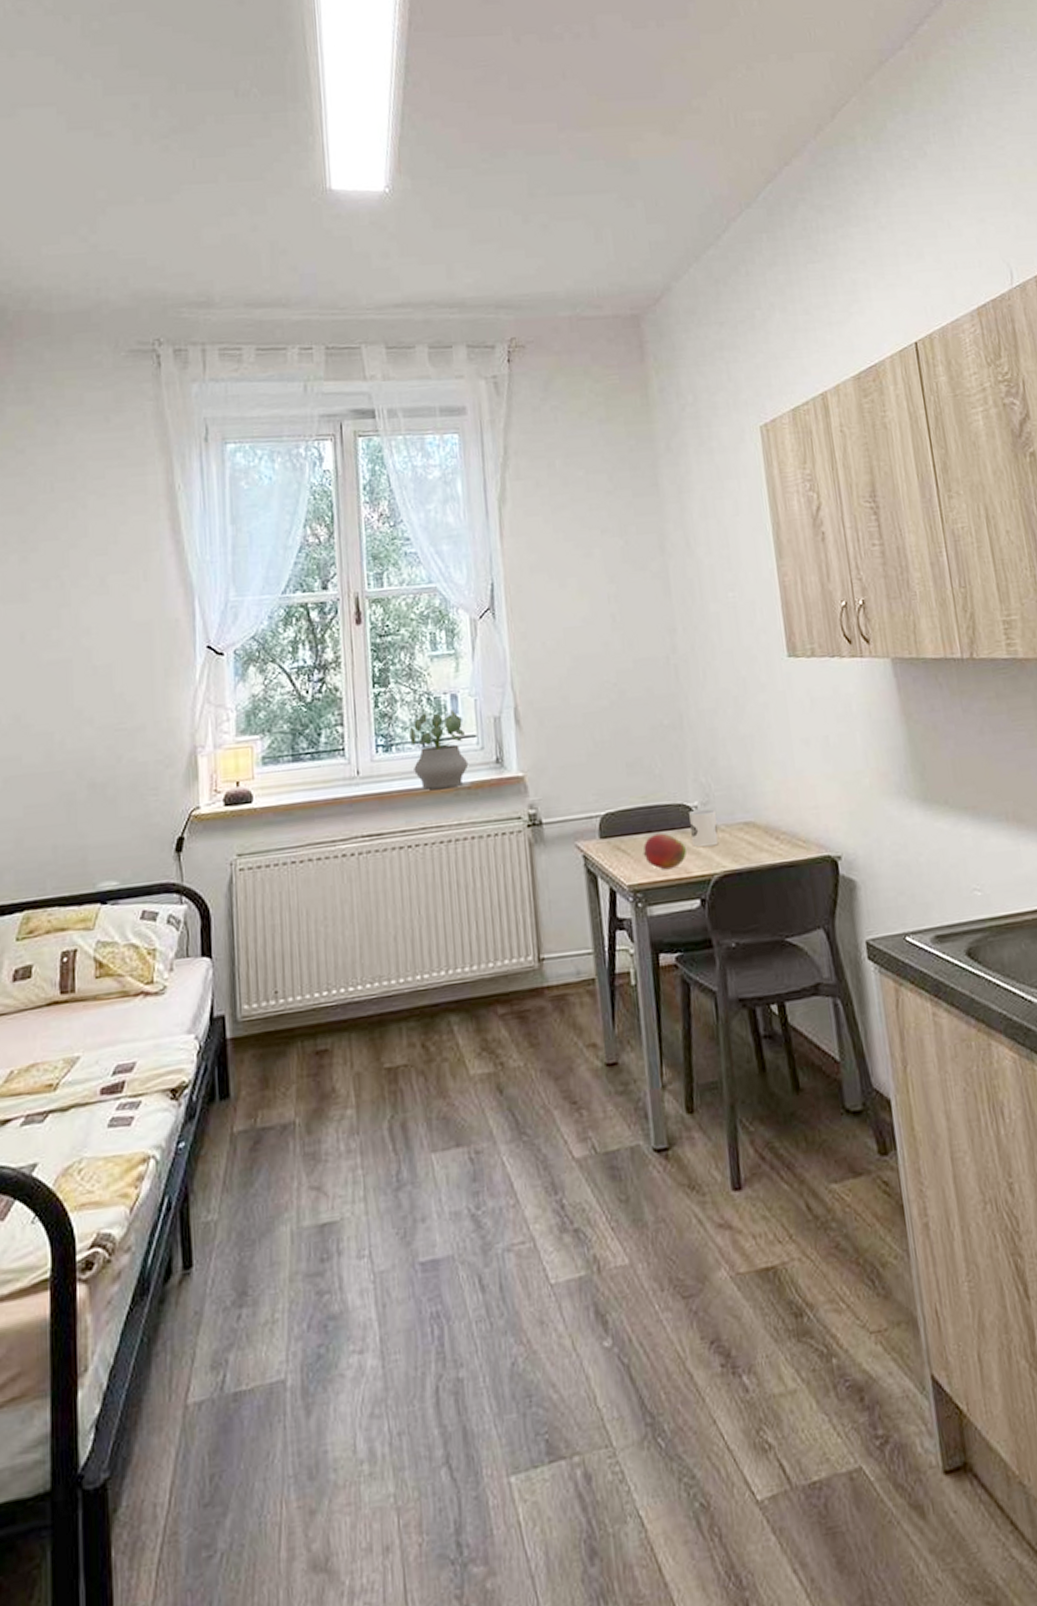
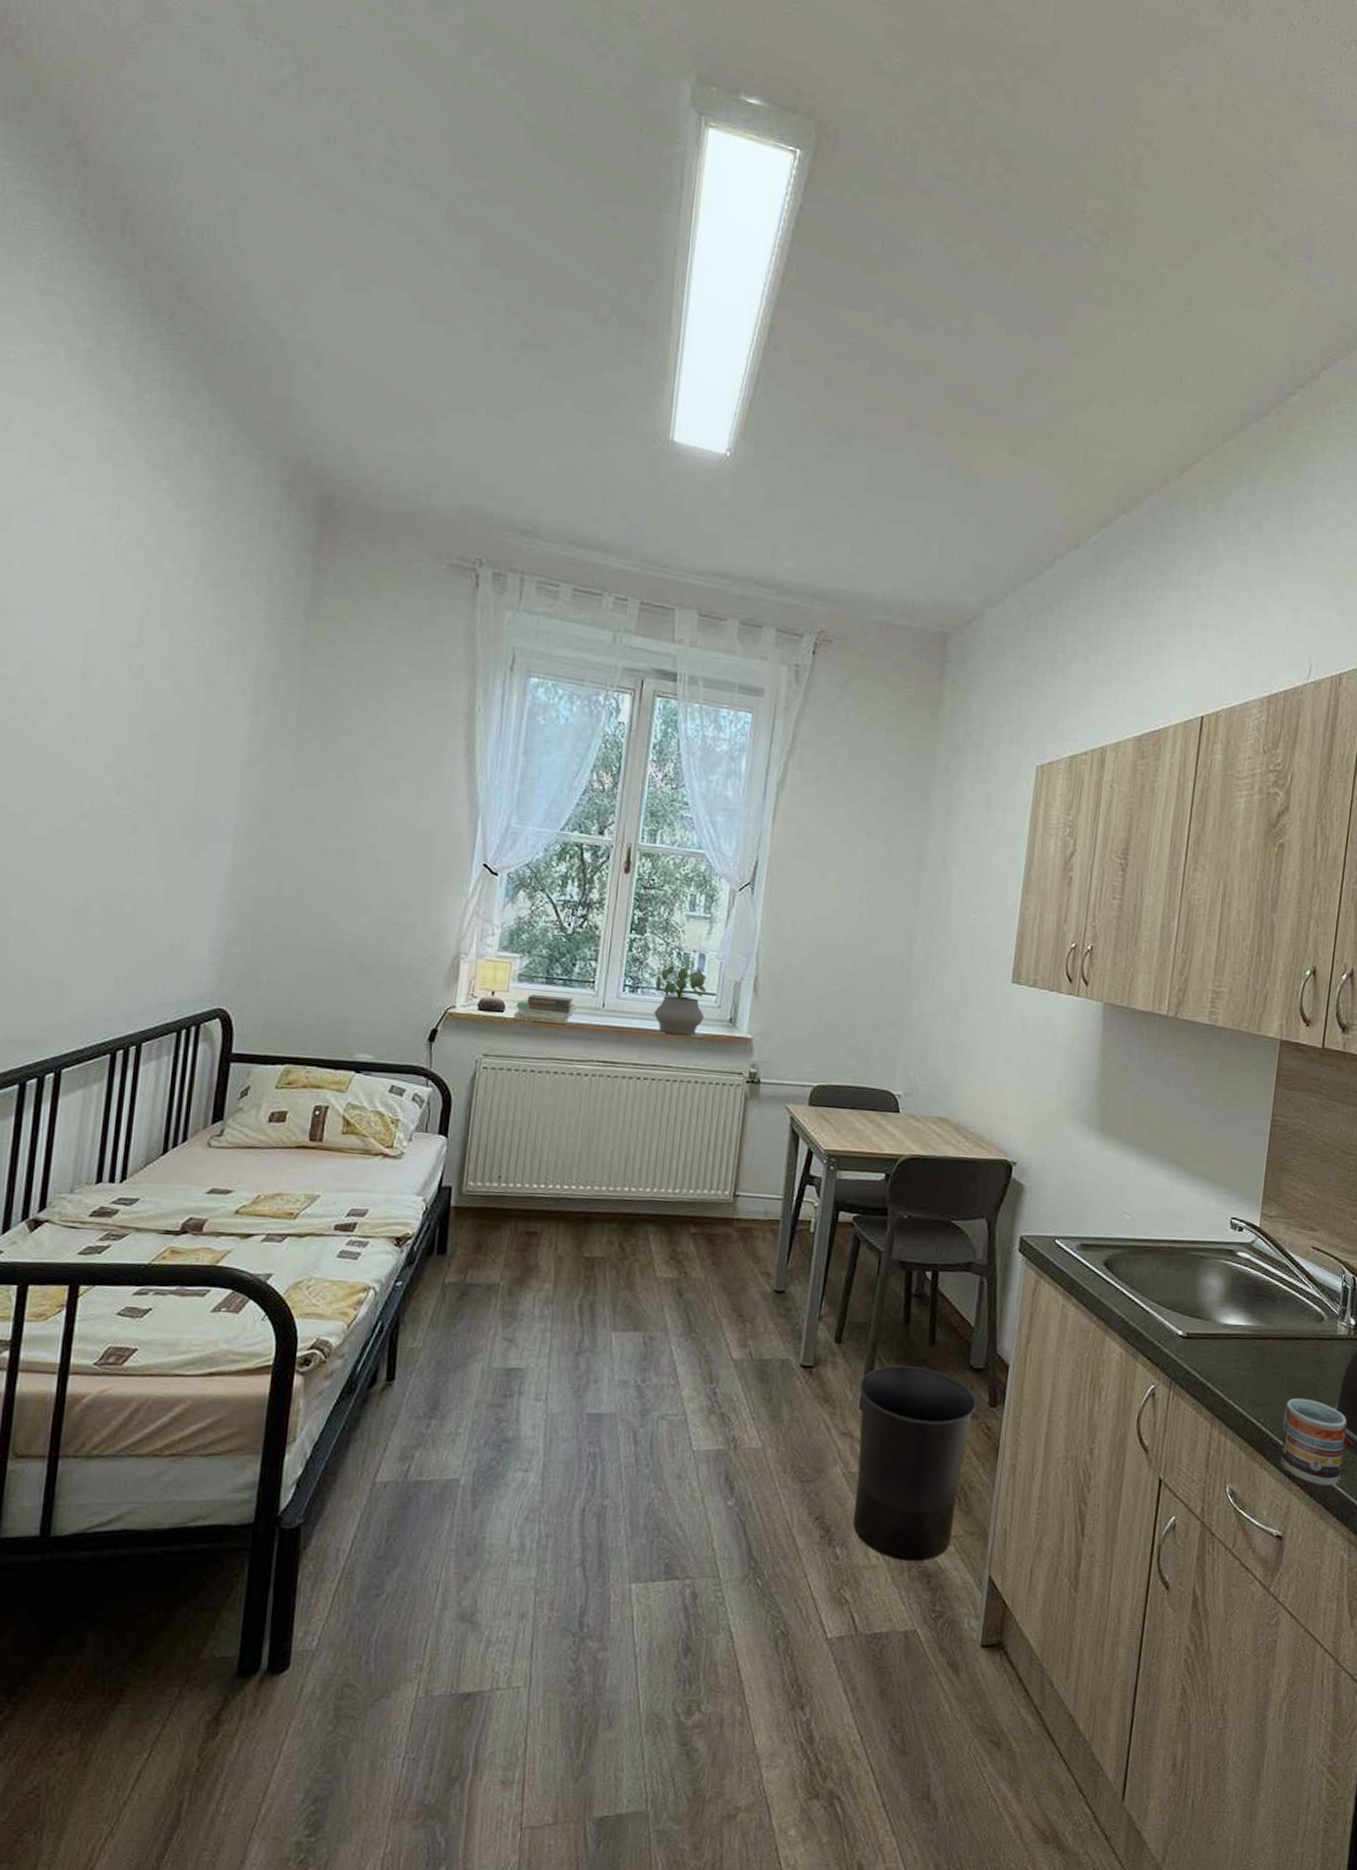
books: none [263,772,329,808] -> present [513,995,576,1025]
fruit: present [643,833,687,870] -> none [843,1111,883,1144]
mug: present [689,808,719,848] -> none [888,1098,916,1132]
waste bin: none [725,1123,876,1377] -> present [852,1365,976,1562]

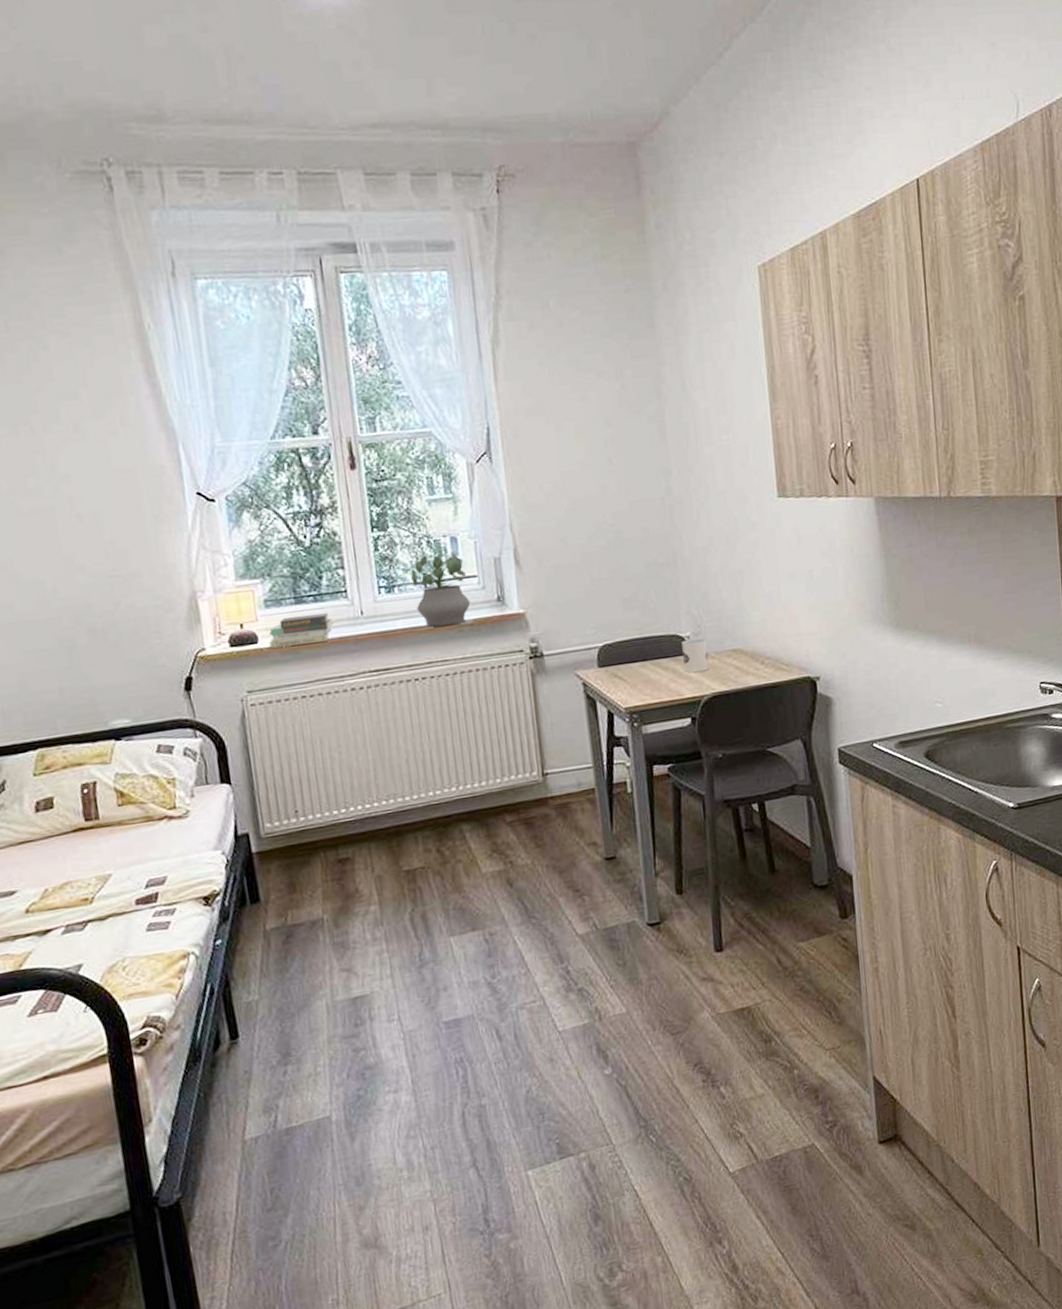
waste bin: present [852,1365,976,1562] -> none [709,897,830,1084]
mug: none [888,1098,916,1132] -> present [681,638,709,673]

